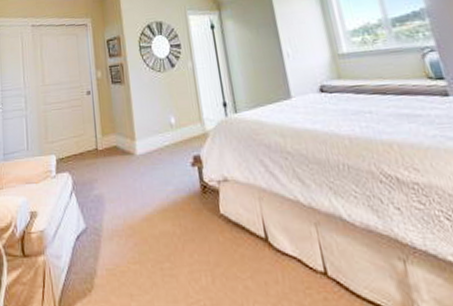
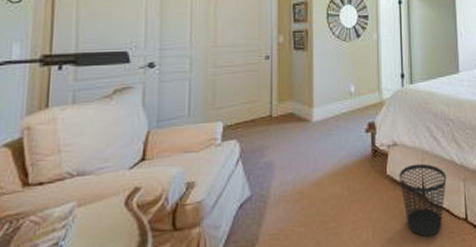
wastebasket: none [234,202,295,289] -> present [399,163,447,236]

